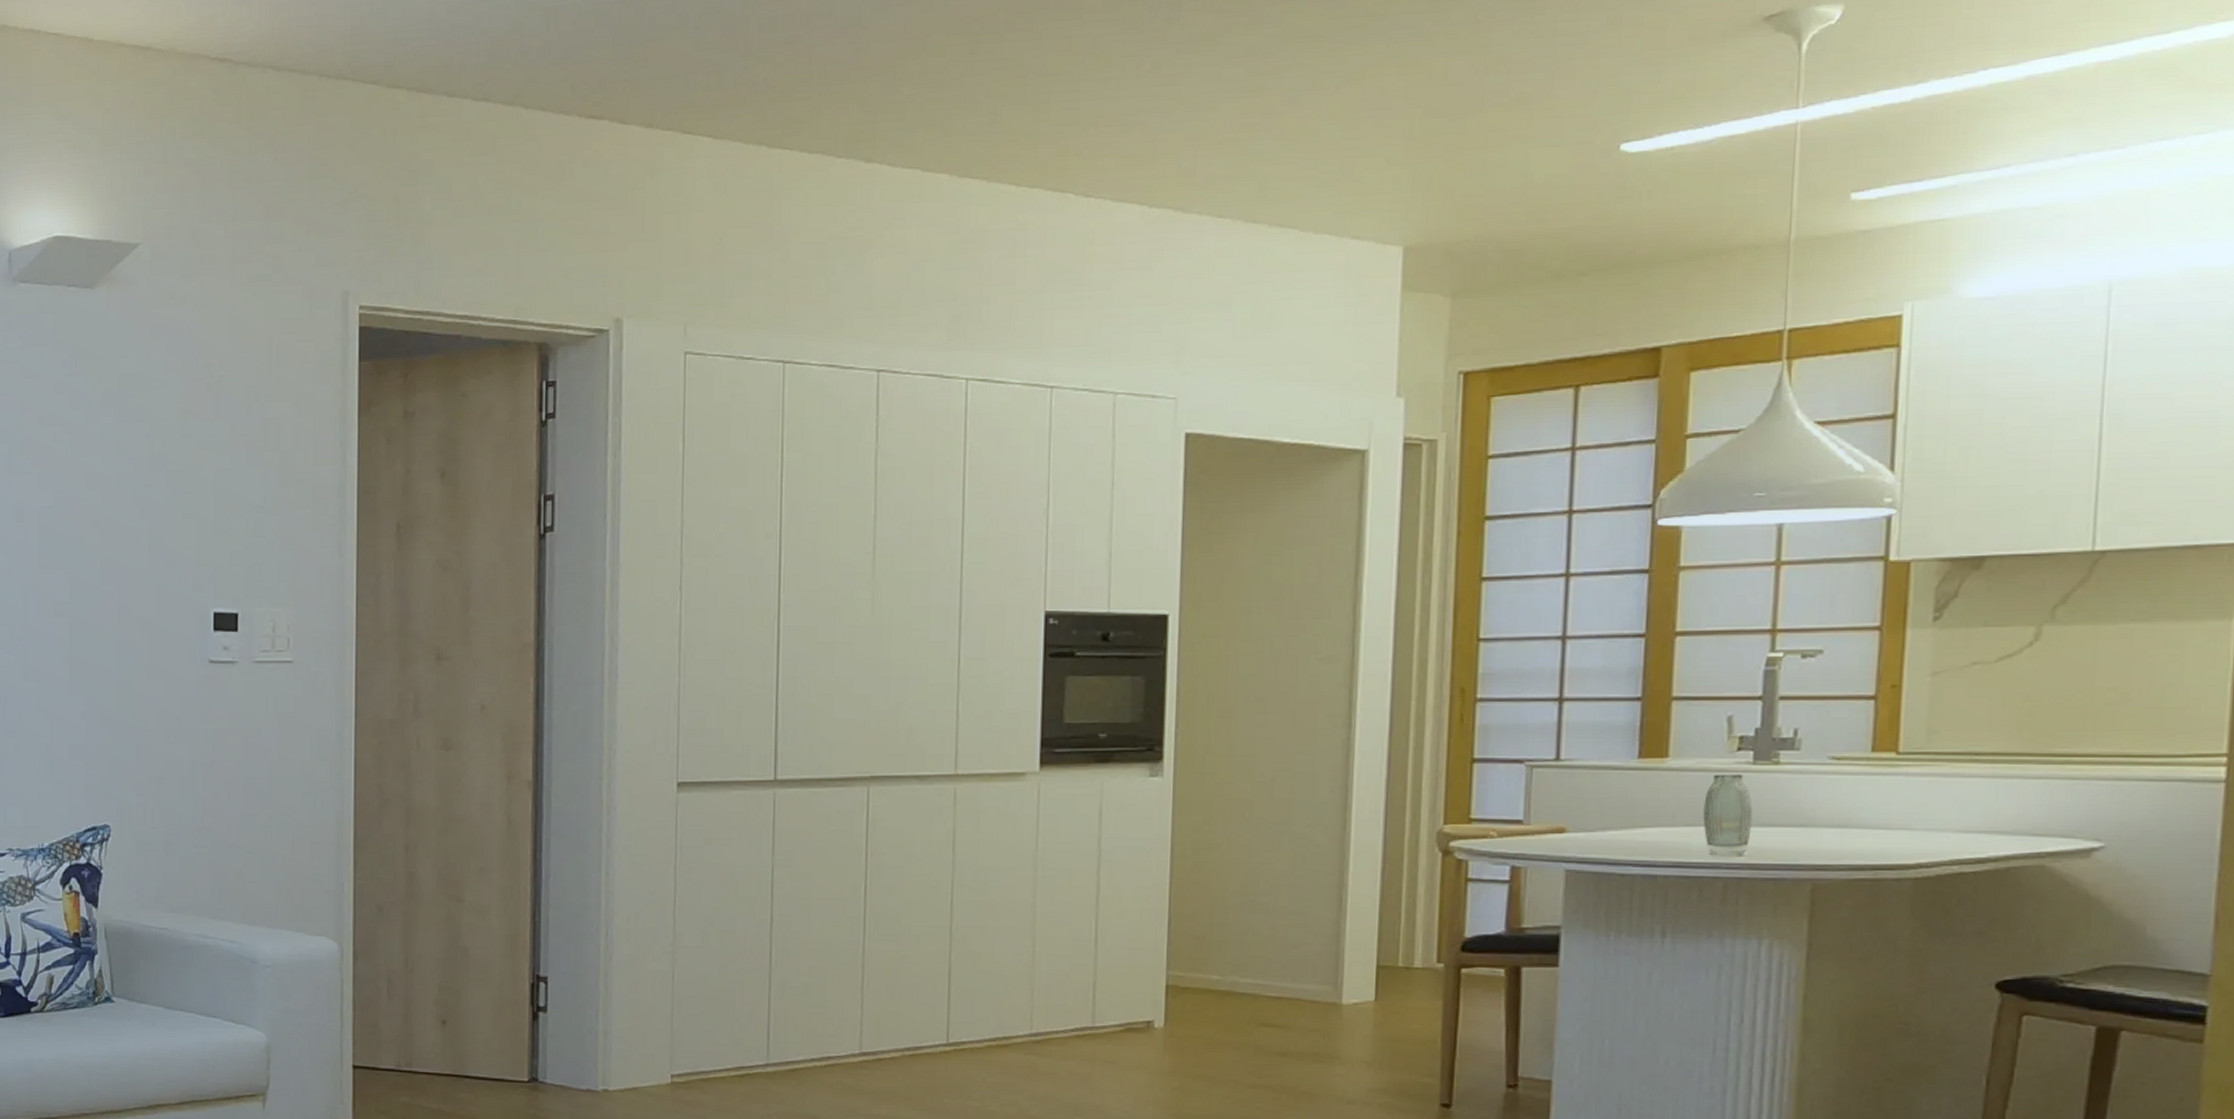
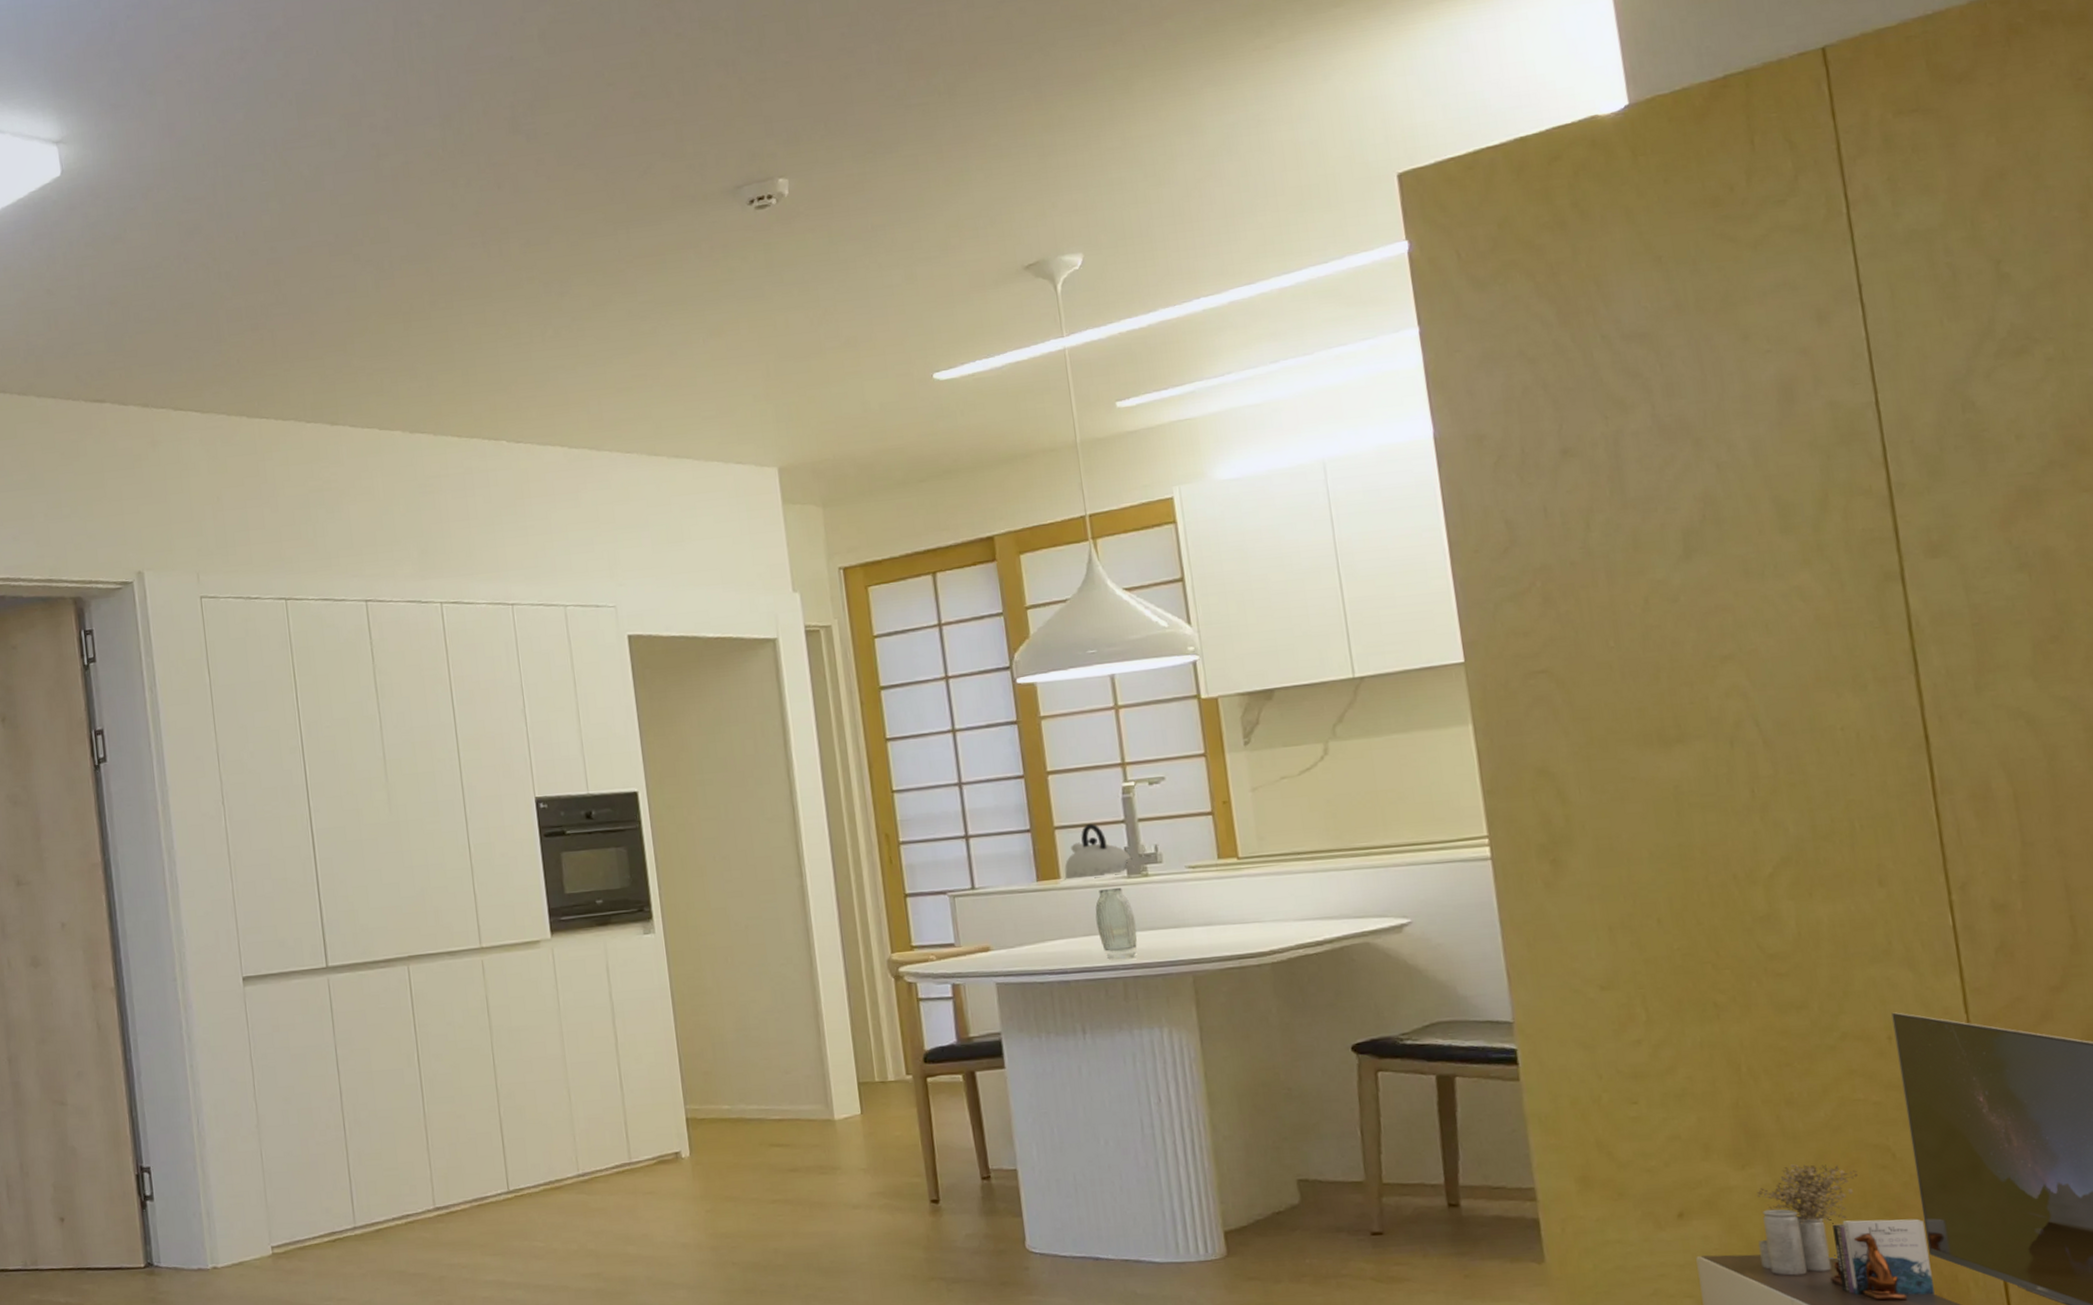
kettle: none [1673,696,1767,761] -> present [1064,823,1138,880]

